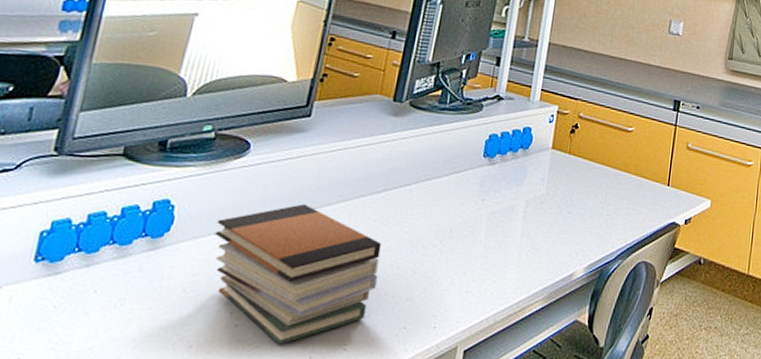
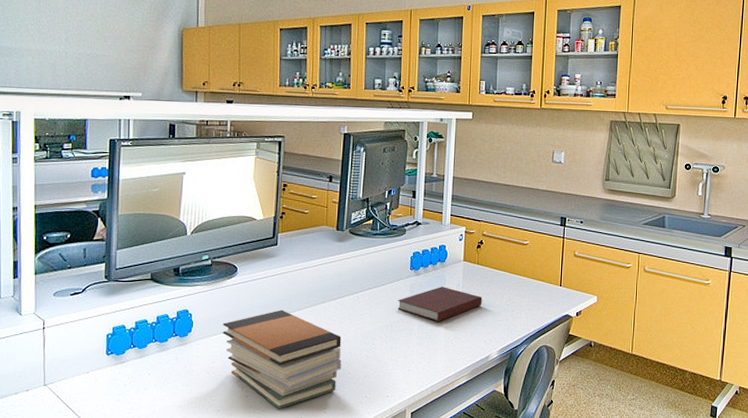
notebook: none [461,180,571,227] -> present [397,287,482,322]

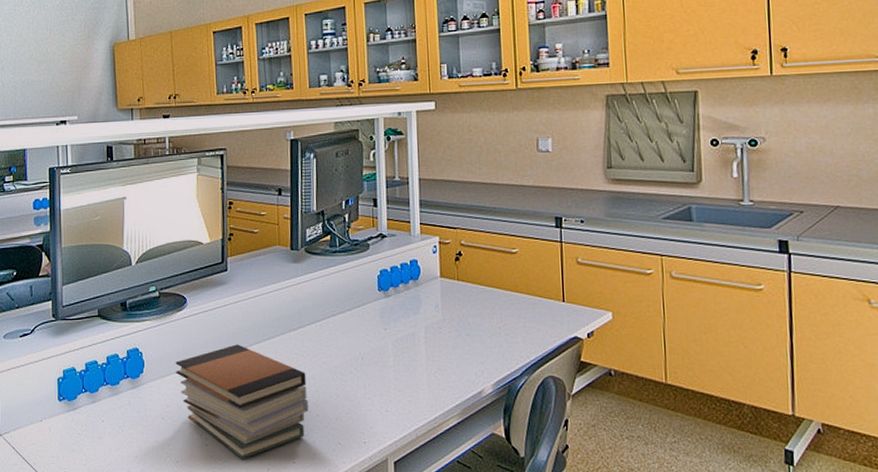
notebook: present [397,287,482,322] -> none [367,309,468,352]

